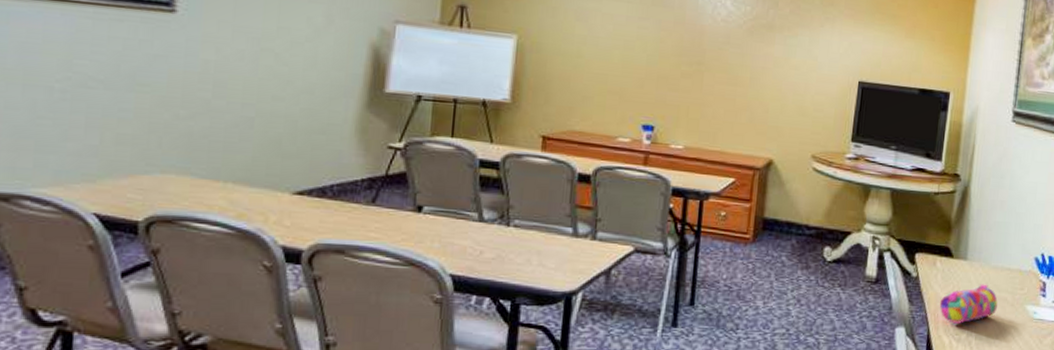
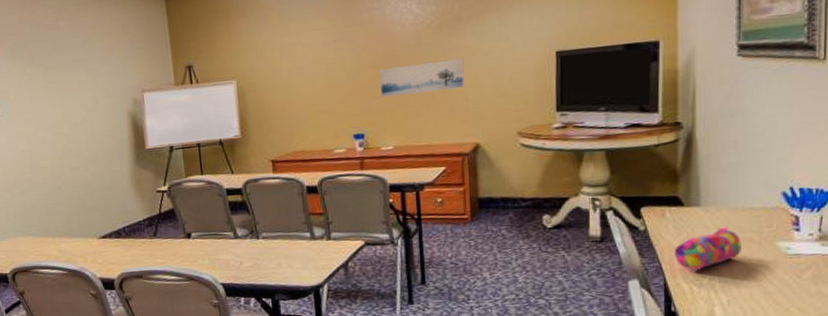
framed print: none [679,59,770,99] -> present [379,58,465,97]

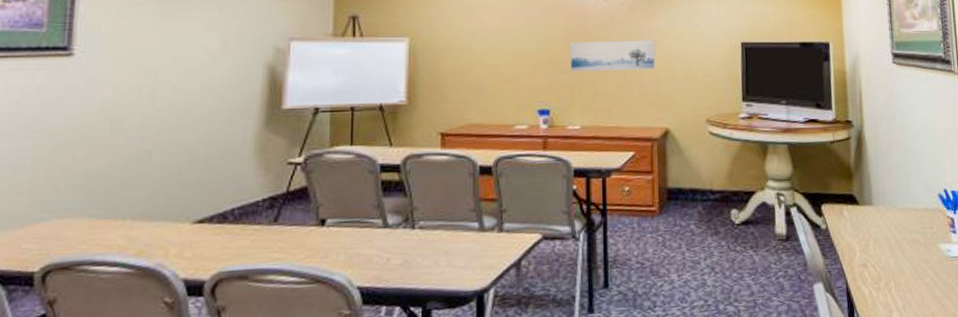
pencil case: present [674,227,741,270] -> none [853,227,911,273]

